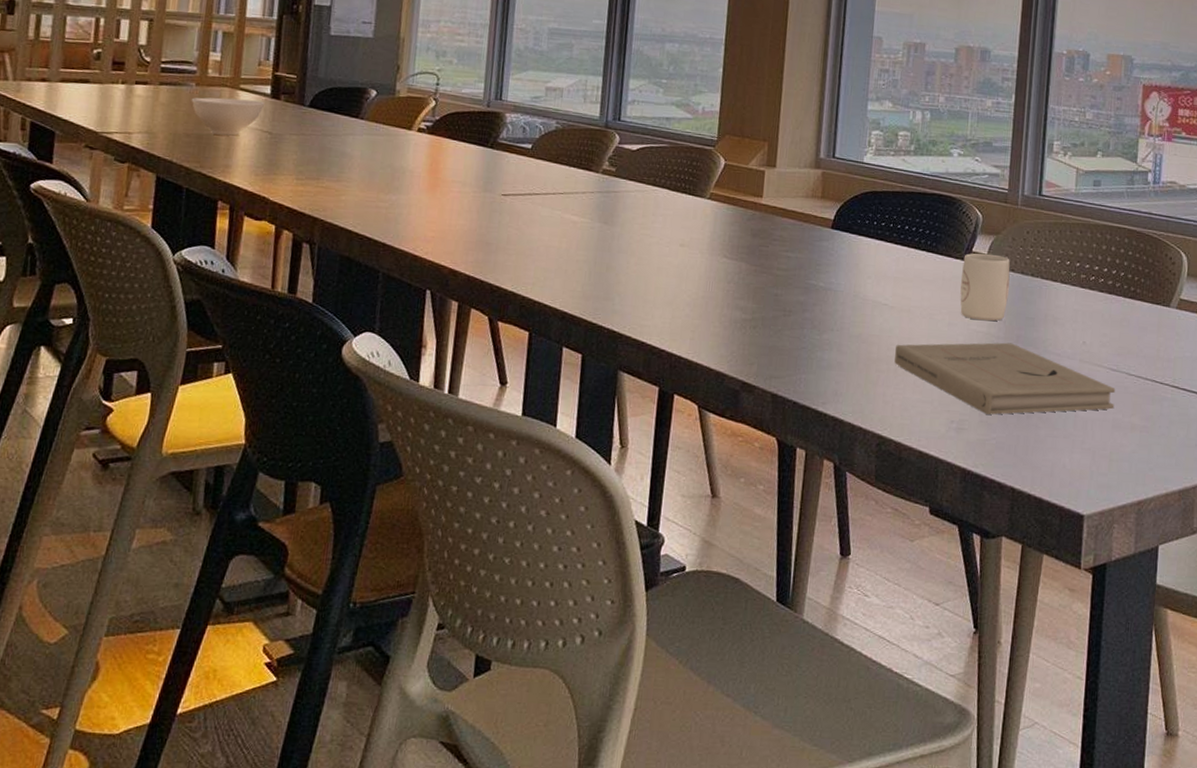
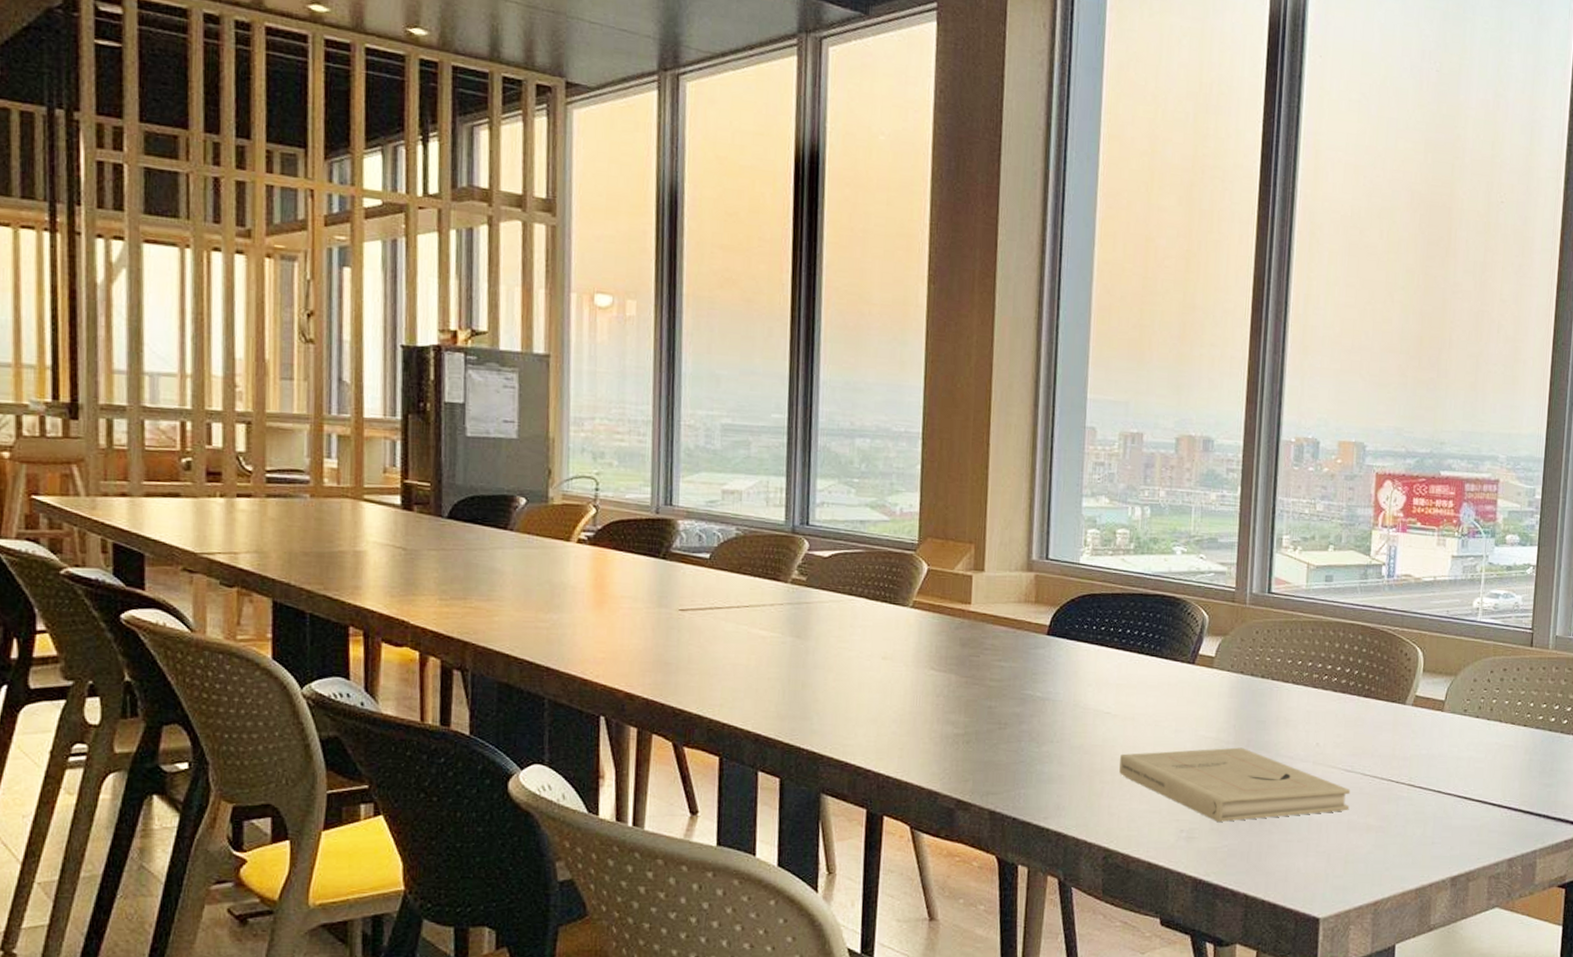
bowl: present [191,97,265,136] -> none [306,510,396,553]
mug: present [960,253,1011,321] -> none [1187,655,1240,726]

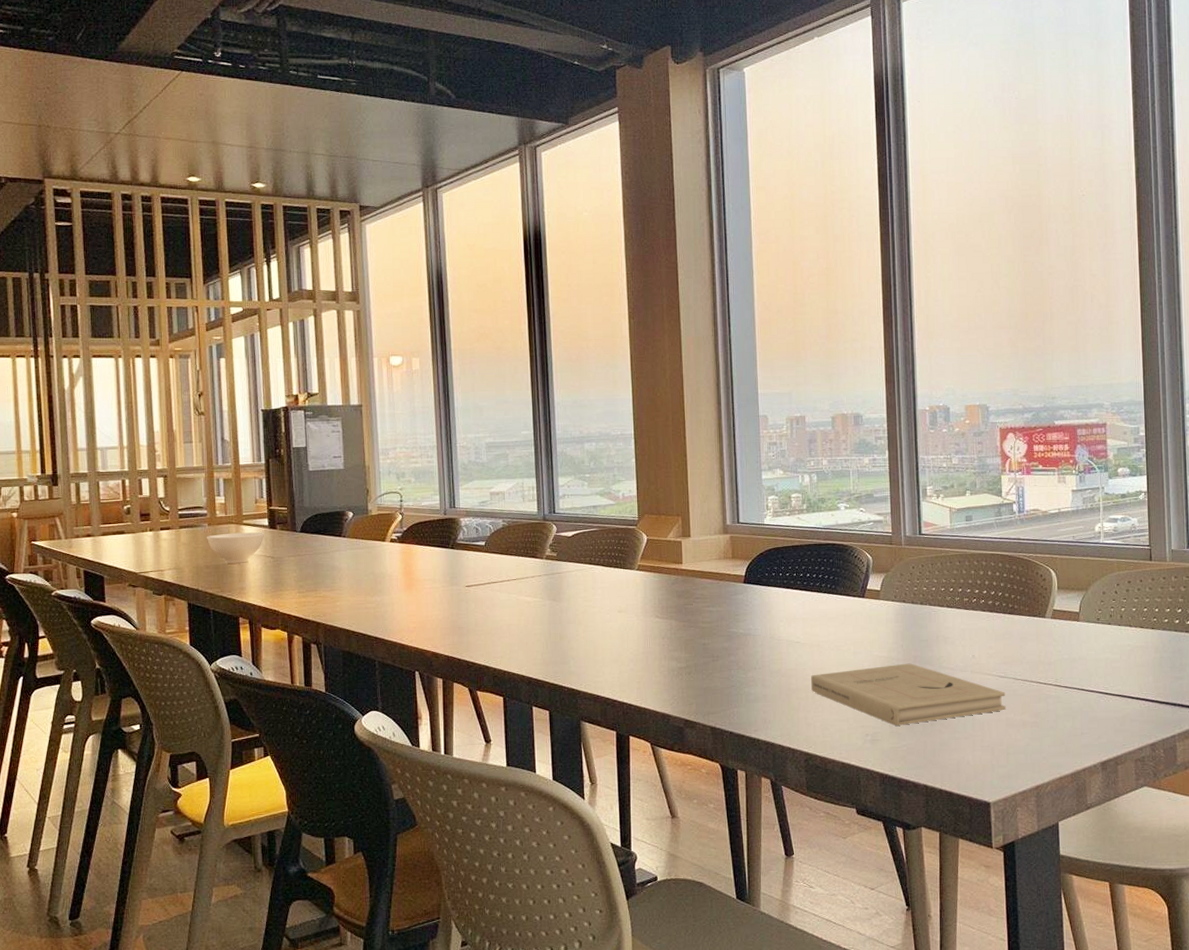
bowl: none [306,510,396,553] -> present [206,532,265,564]

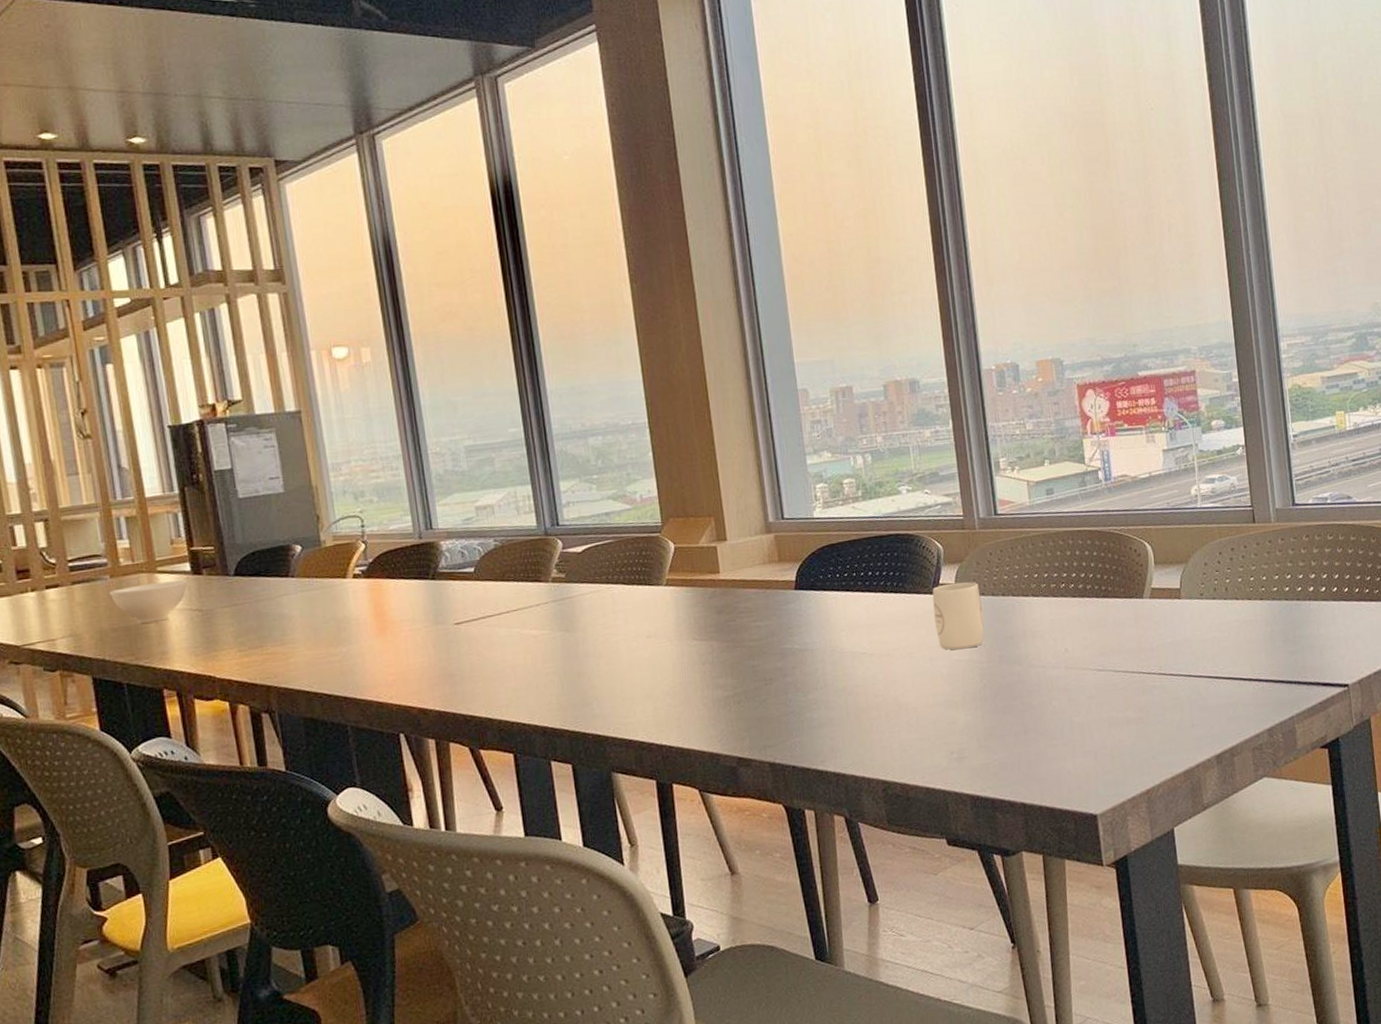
book: present [811,663,1006,726] -> none [882,664,1107,739]
mug: none [859,589,903,647] -> present [932,582,984,650]

